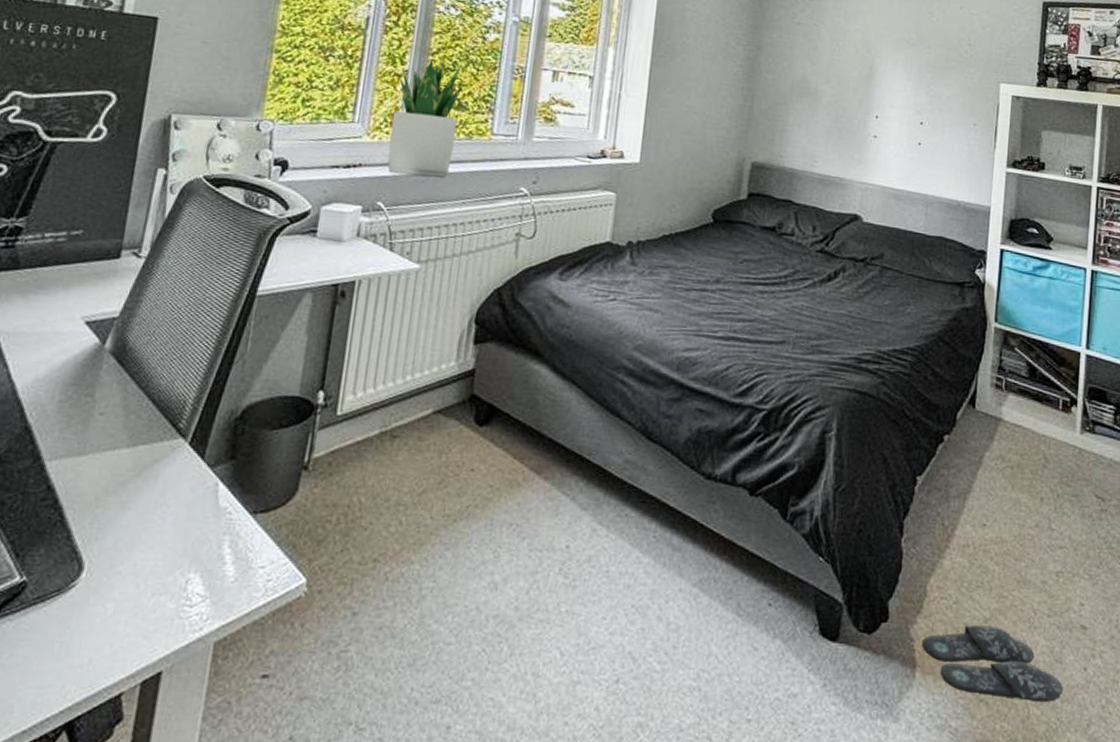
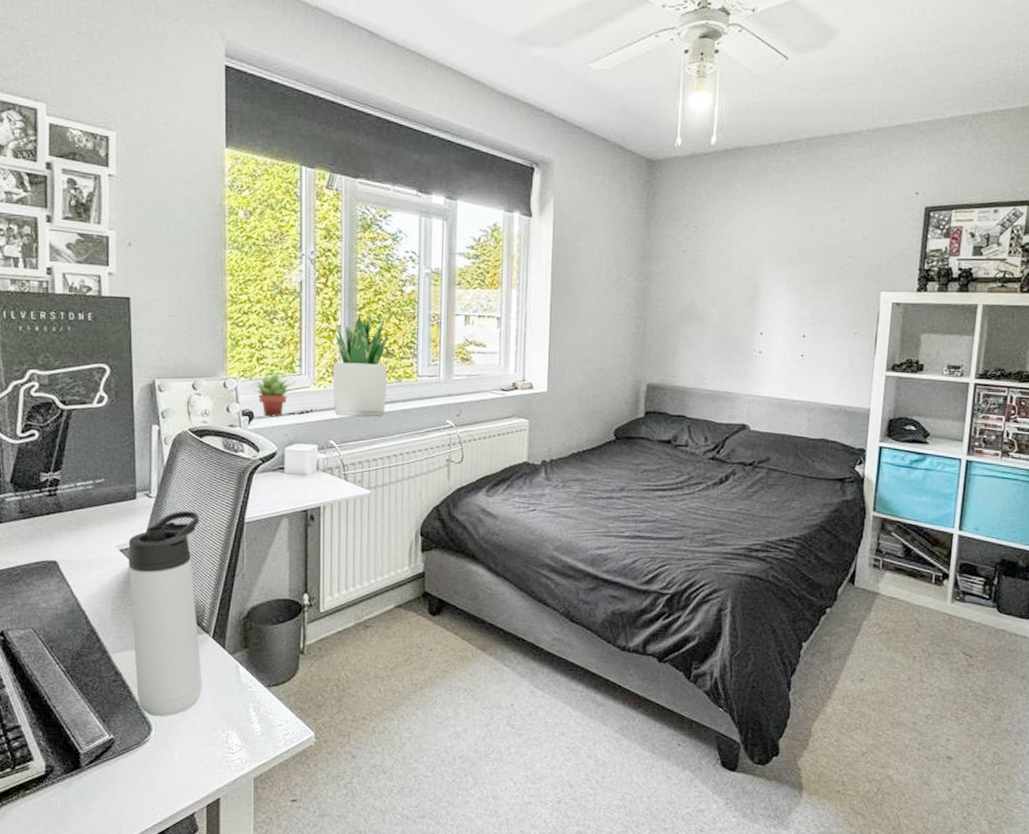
thermos bottle: none [71,276,199,551] -> present [128,511,203,716]
succulent plant: none [284,116,346,169] -> present [245,372,296,416]
slippers: present [922,625,1063,702] -> none [807,757,930,814]

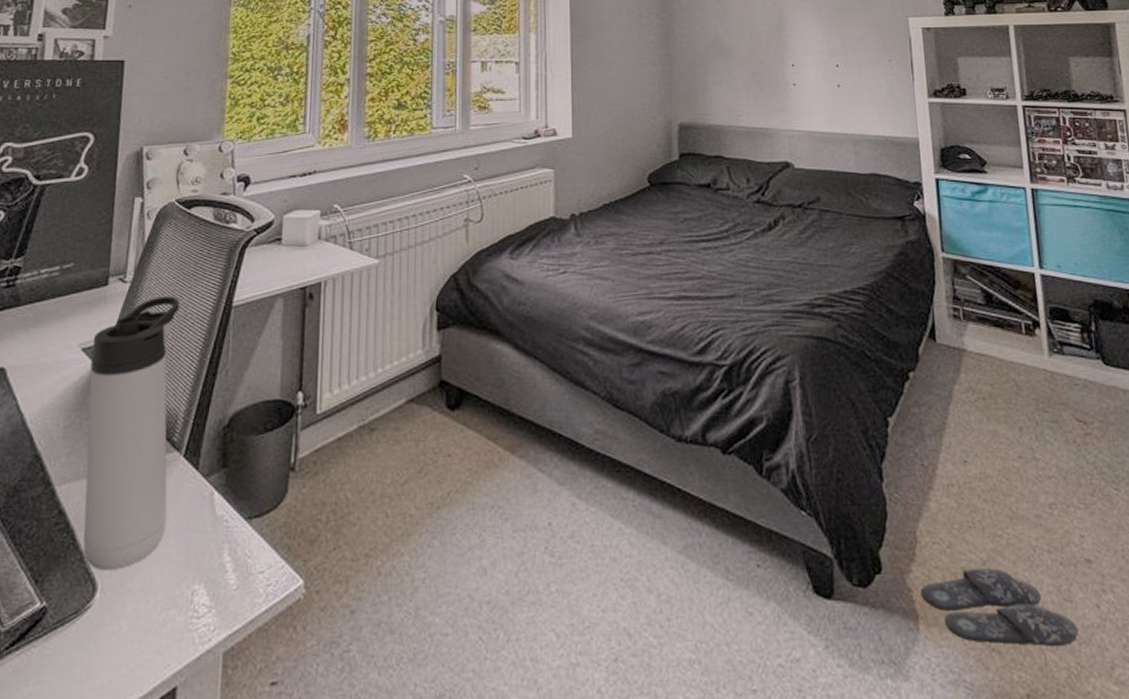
succulent plant: present [245,372,296,416] -> none [243,131,298,180]
planter: present [332,312,389,417] -> none [338,63,401,176]
slippers: none [807,757,930,814] -> present [920,568,1078,646]

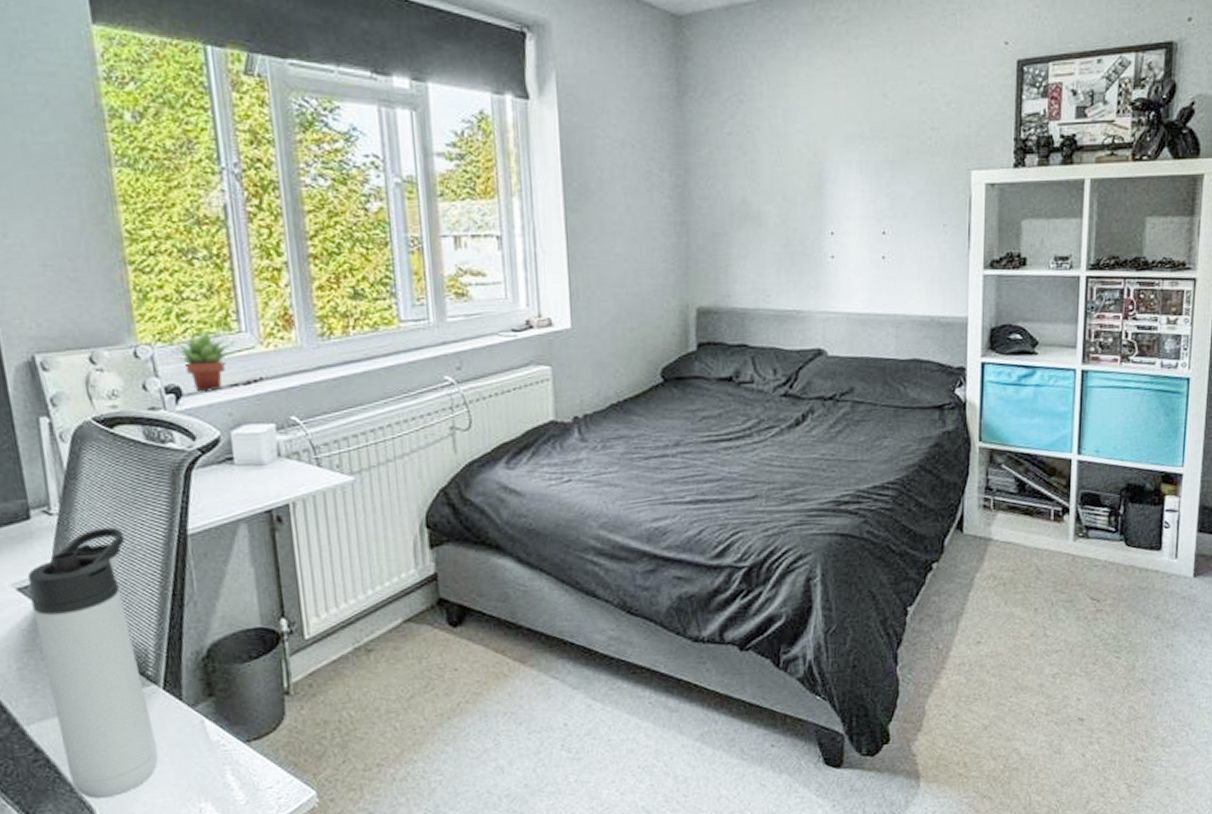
succulent plant: none [243,131,298,180] -> present [162,330,236,391]
slippers: present [920,568,1078,646] -> none [924,731,1062,791]

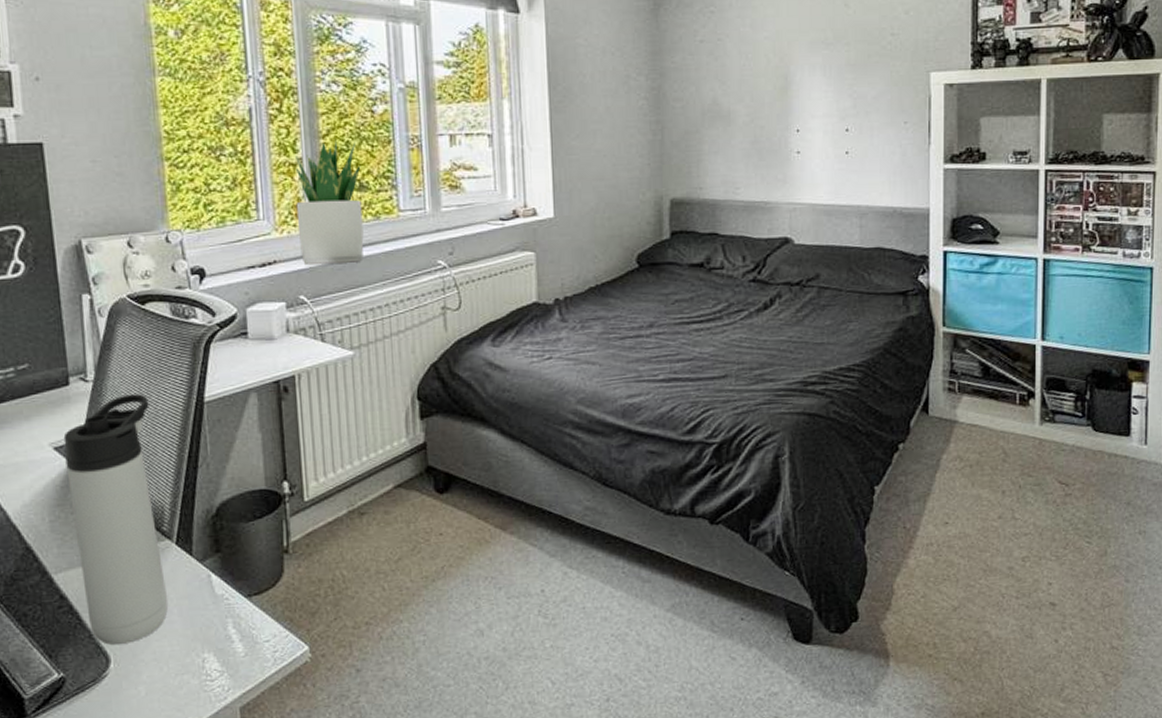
succulent plant: present [162,330,236,391] -> none [191,218,254,272]
planter: none [278,240,361,383] -> present [294,139,364,266]

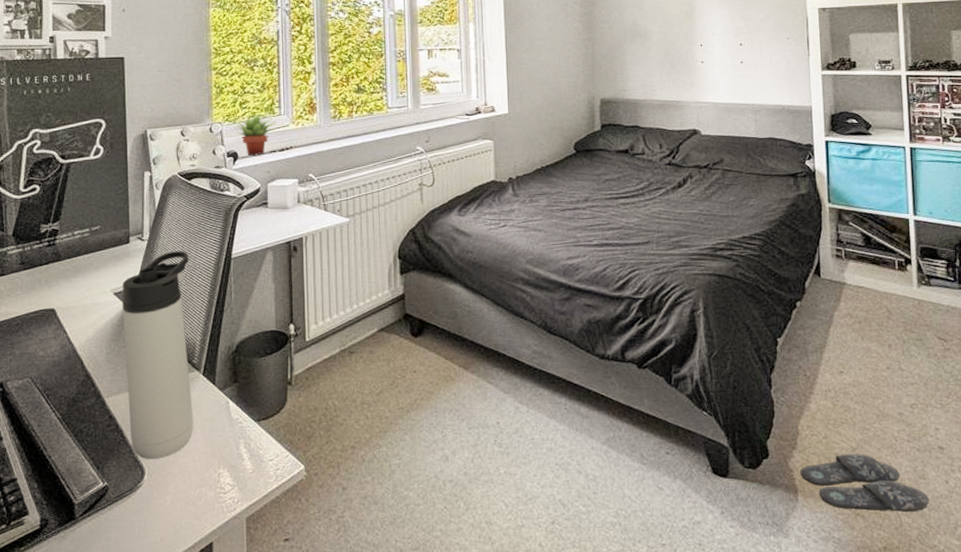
succulent plant: none [191,218,254,272] -> present [229,114,276,155]
planter: present [294,139,364,266] -> none [309,53,360,151]
slippers: none [893,613,1035,675] -> present [800,454,929,512]

